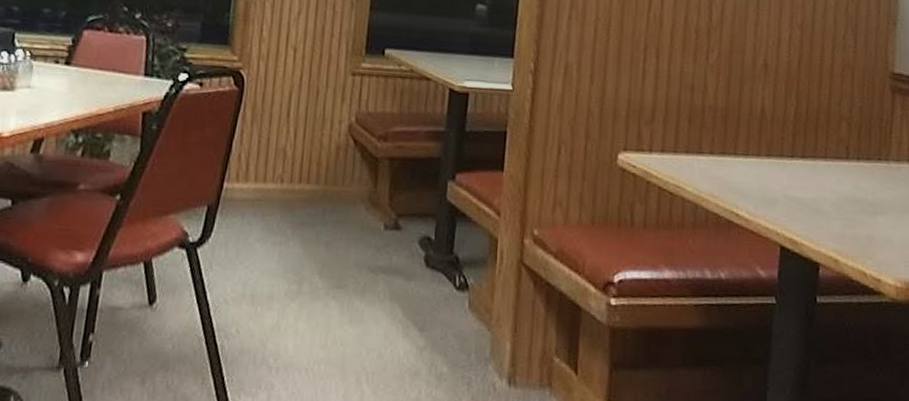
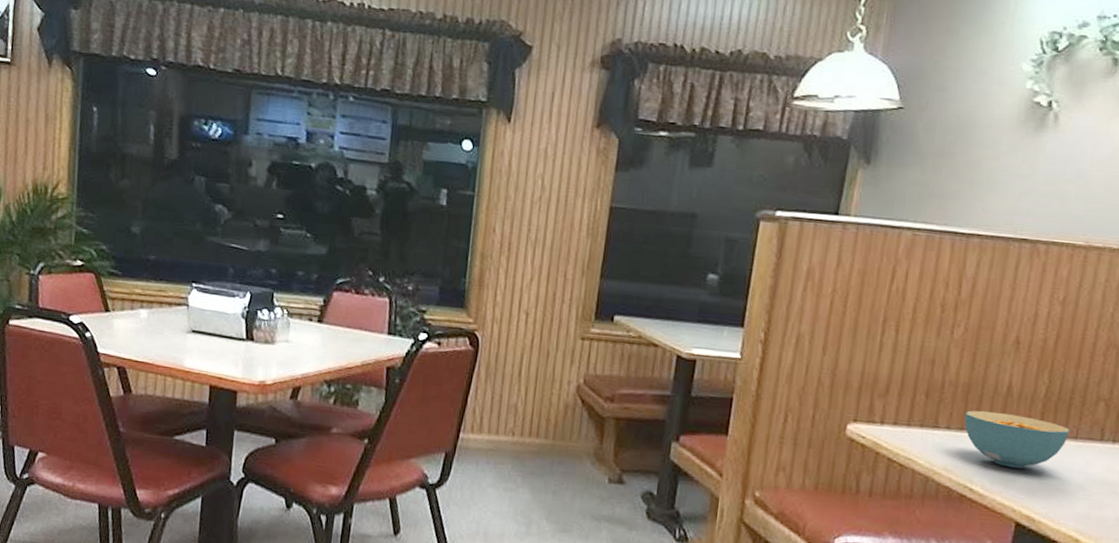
cereal bowl: none [726,134,819,191] -> present [964,410,1070,469]

